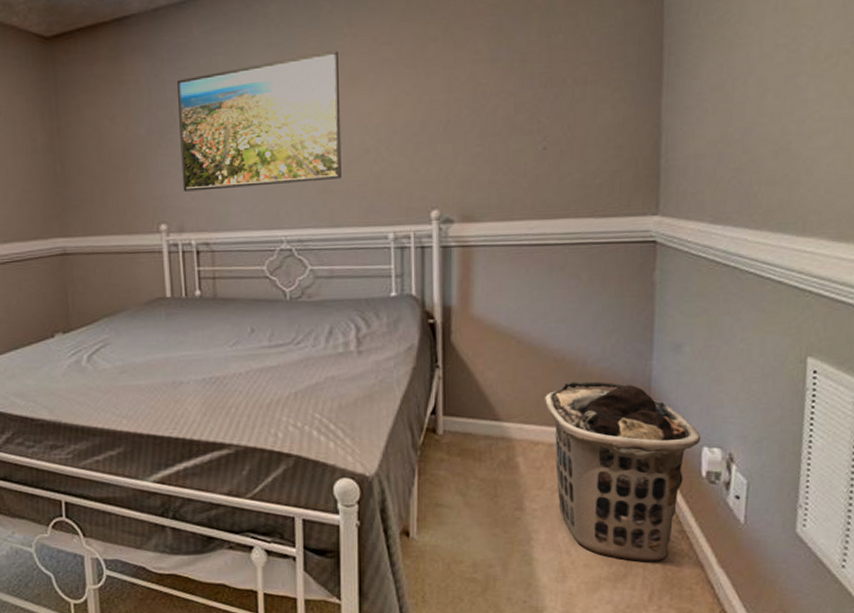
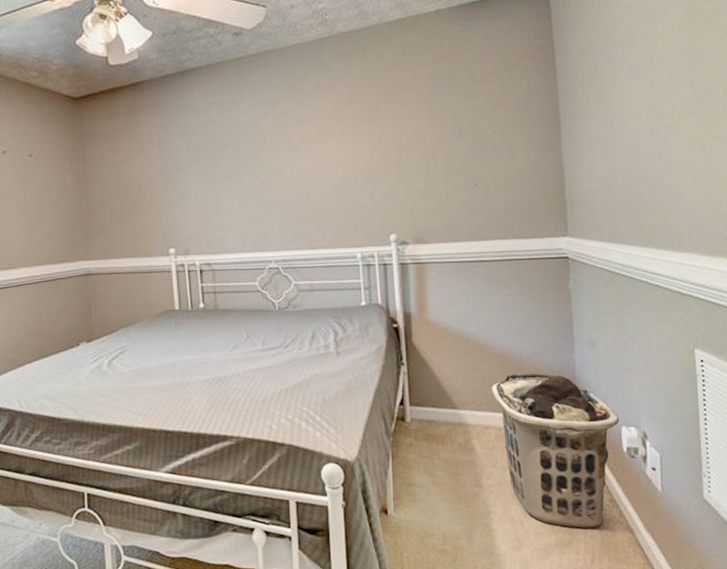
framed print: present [177,50,342,192] -> none [182,108,317,221]

